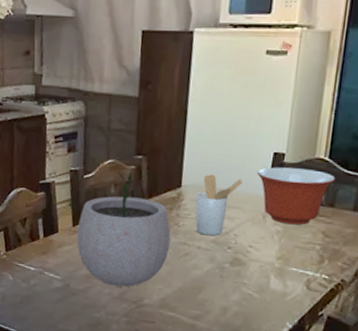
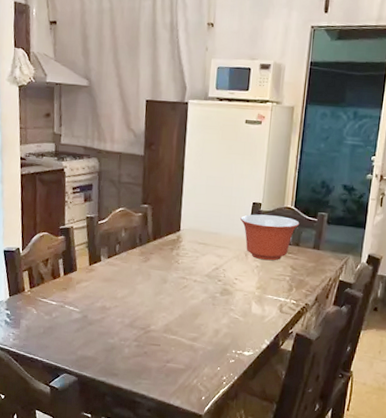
plant pot: present [77,172,171,288] -> none [93,218,172,316]
utensil holder: present [195,174,243,236] -> none [192,220,230,271]

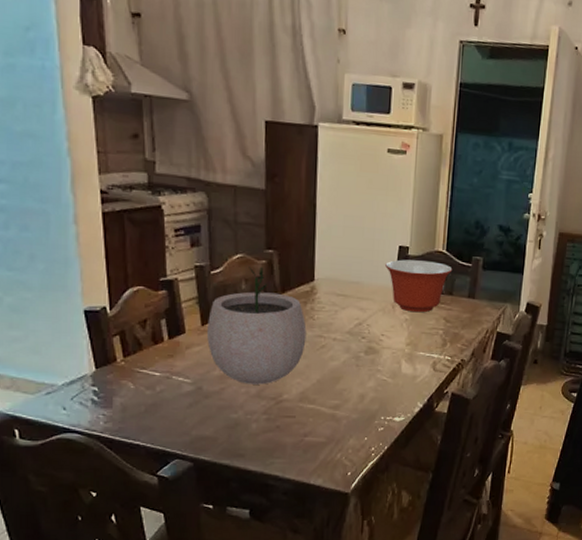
plant pot: none [93,218,172,316] -> present [207,267,307,385]

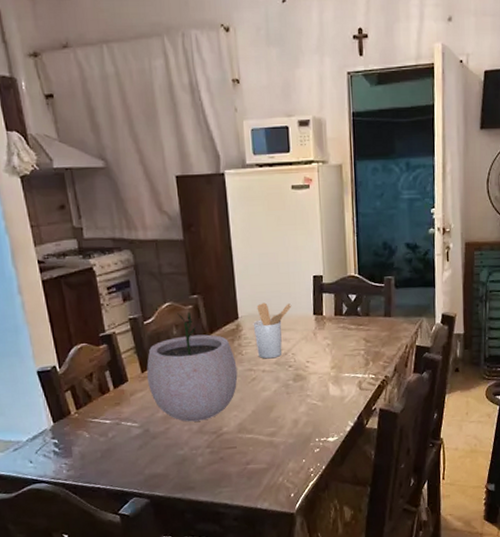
utensil holder: none [329,267,373,327] -> present [253,303,292,359]
mixing bowl: present [385,259,453,313] -> none [302,286,367,337]

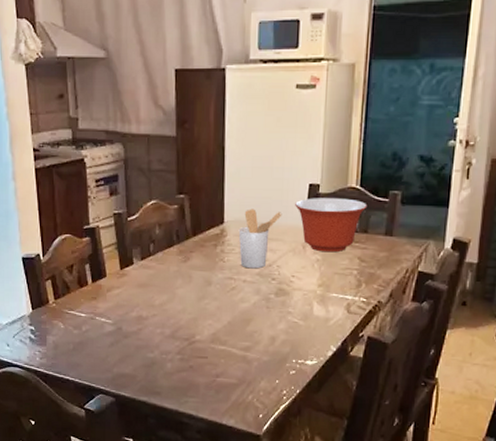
plant pot: present [147,312,238,422] -> none [126,212,217,326]
mixing bowl: none [302,286,367,337] -> present [295,198,368,253]

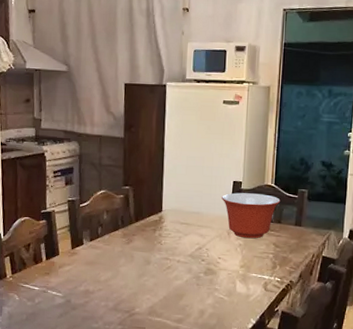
utensil holder: present [238,209,282,269] -> none [174,200,211,251]

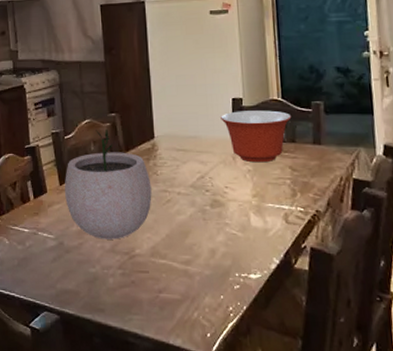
plant pot: none [76,200,155,299] -> present [65,130,152,240]

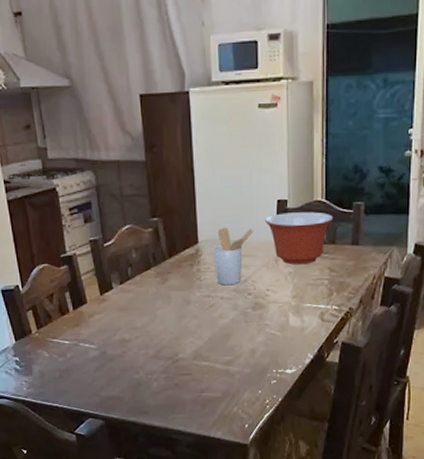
plant pot: present [65,130,152,240] -> none [105,235,195,346]
utensil holder: none [169,123,210,181] -> present [213,227,254,286]

